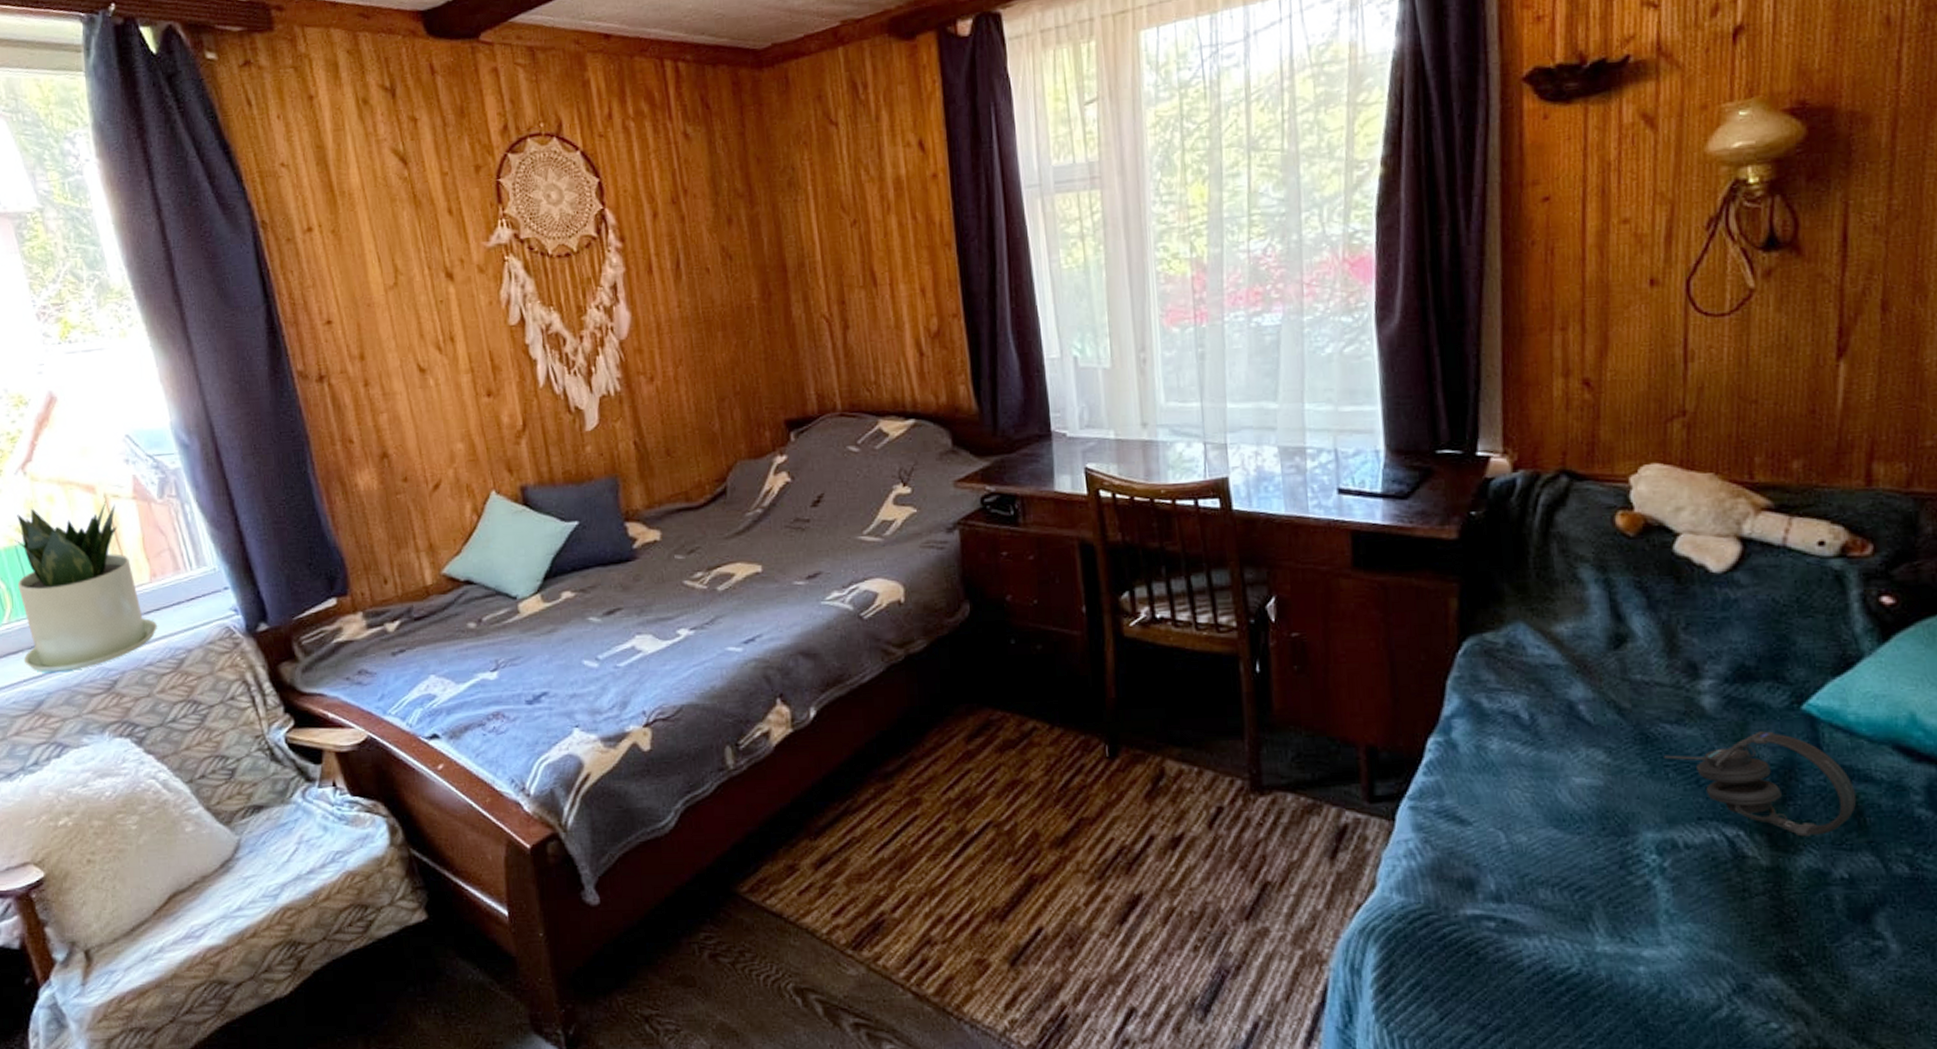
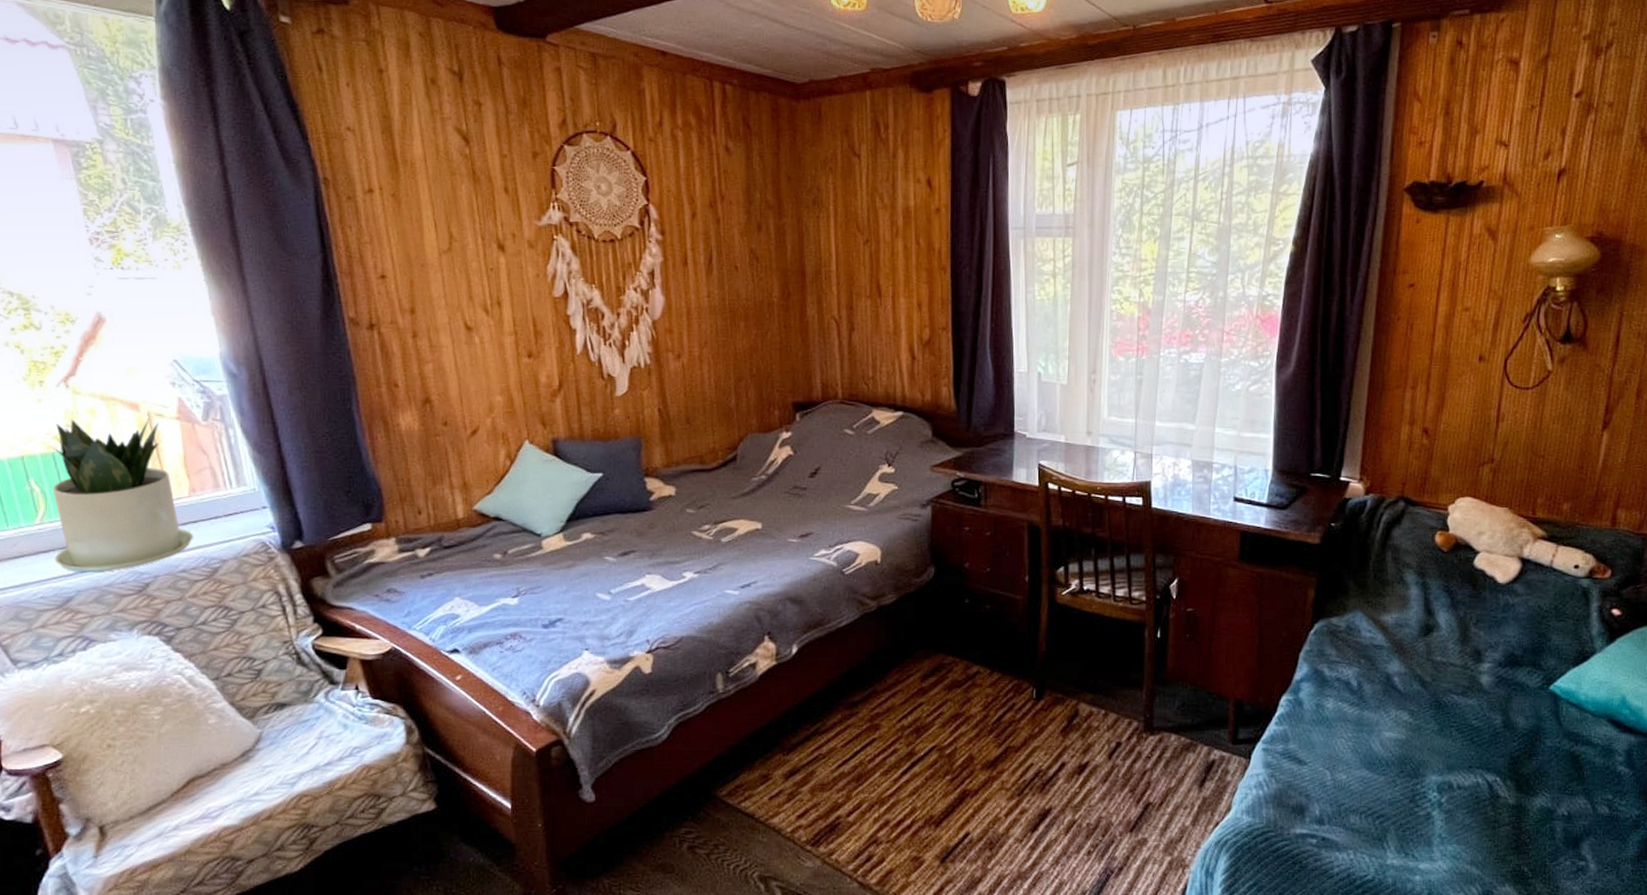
headphones: present [1664,731,1857,837] -> none [1450,704,1580,784]

